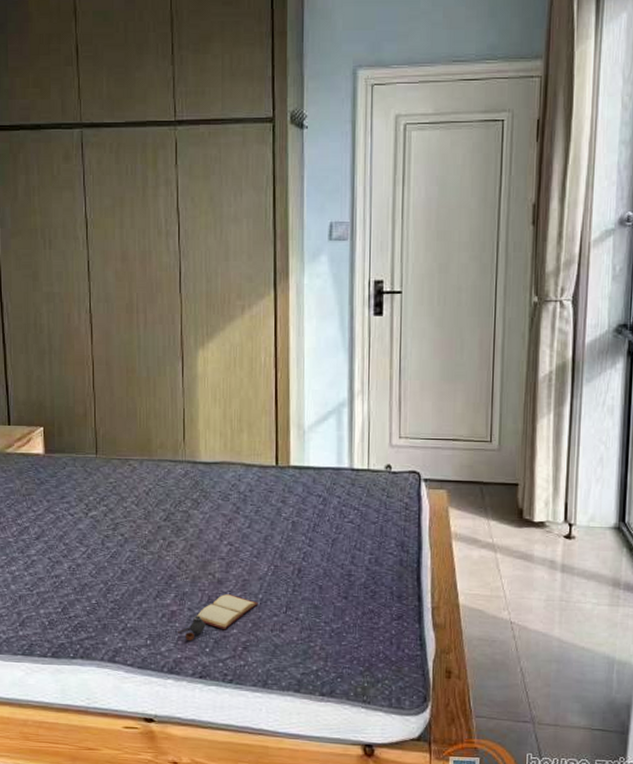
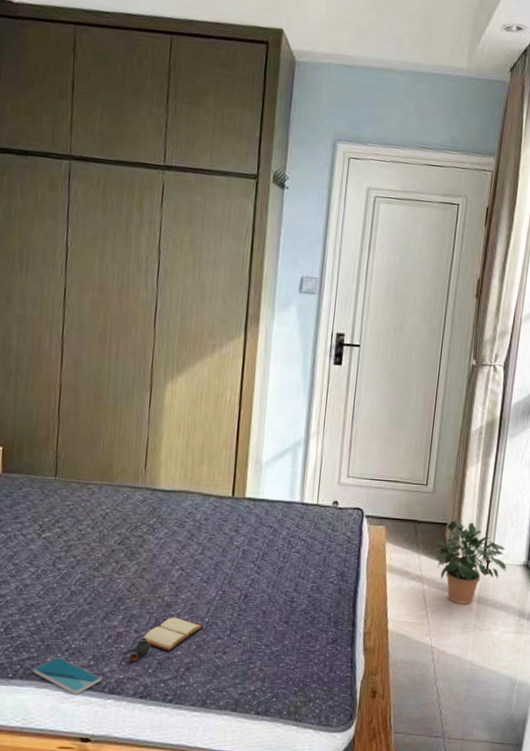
smartphone: none [92,637,160,674] -> present [33,657,102,694]
potted plant: none [502,477,594,574] -> present [431,518,507,605]

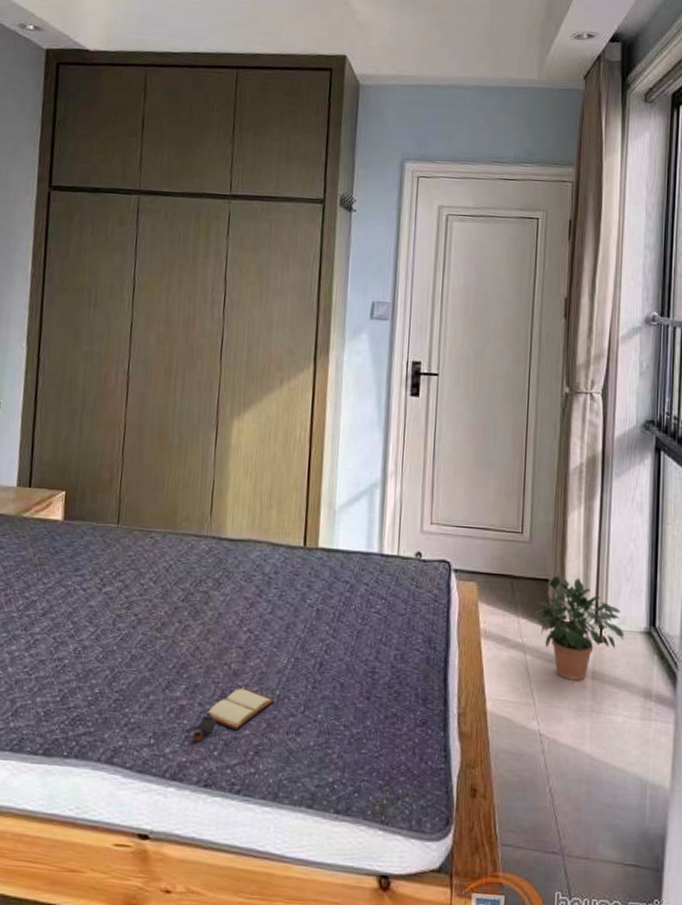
smartphone: present [33,657,102,694] -> none [89,733,163,779]

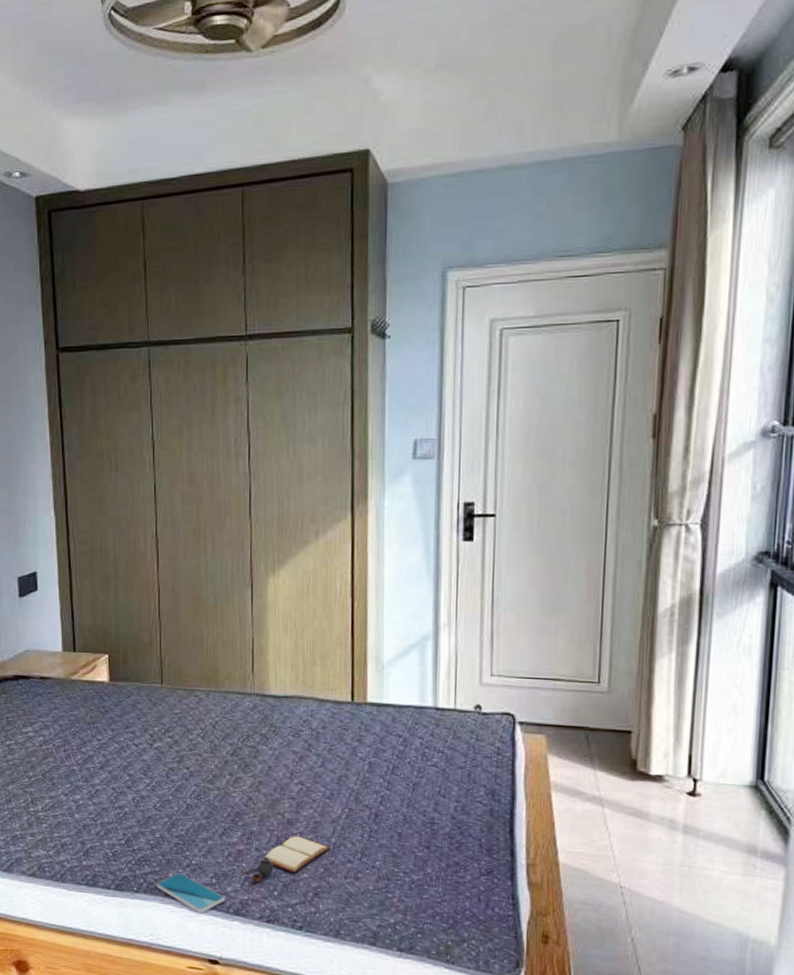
smartphone: none [89,733,163,779] -> present [156,873,226,913]
potted plant: present [533,573,624,681] -> none [612,724,724,835]

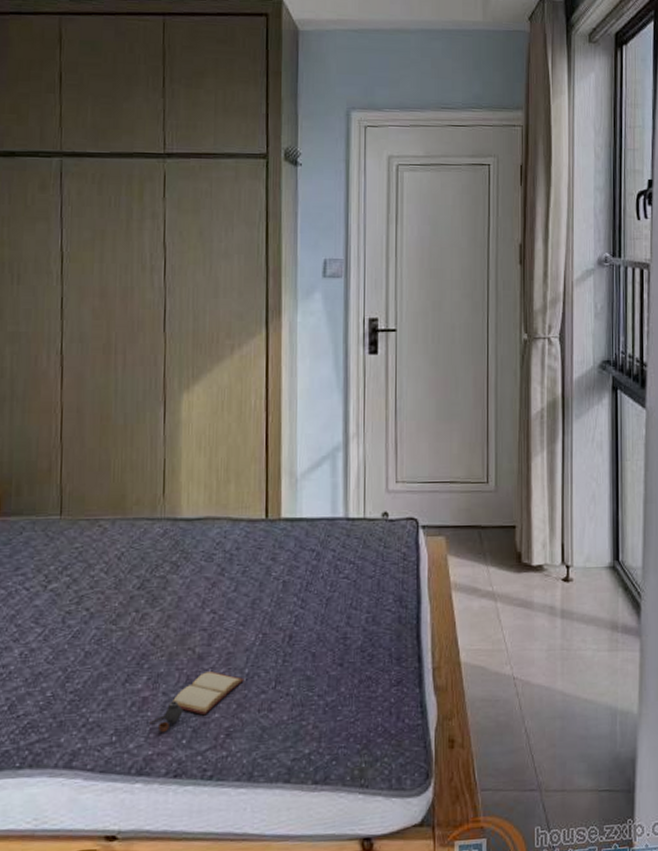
smartphone: present [156,873,226,913] -> none [44,735,127,781]

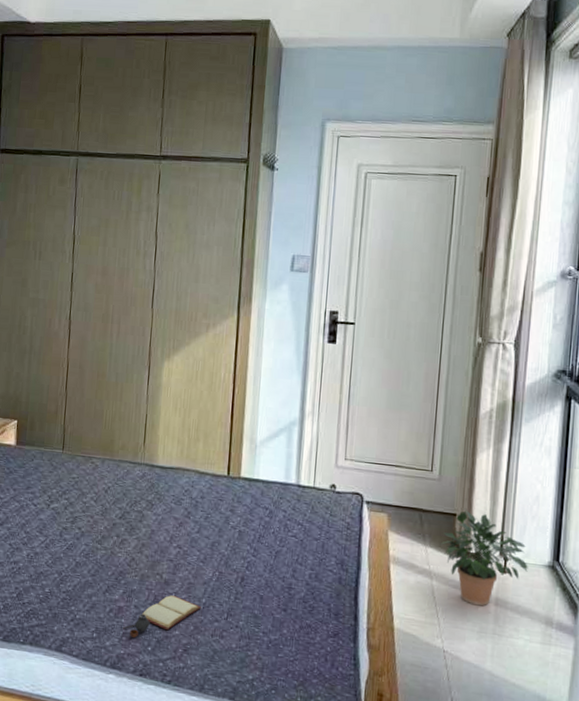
potted plant: none [501,518,590,622] -> present [440,508,528,606]

